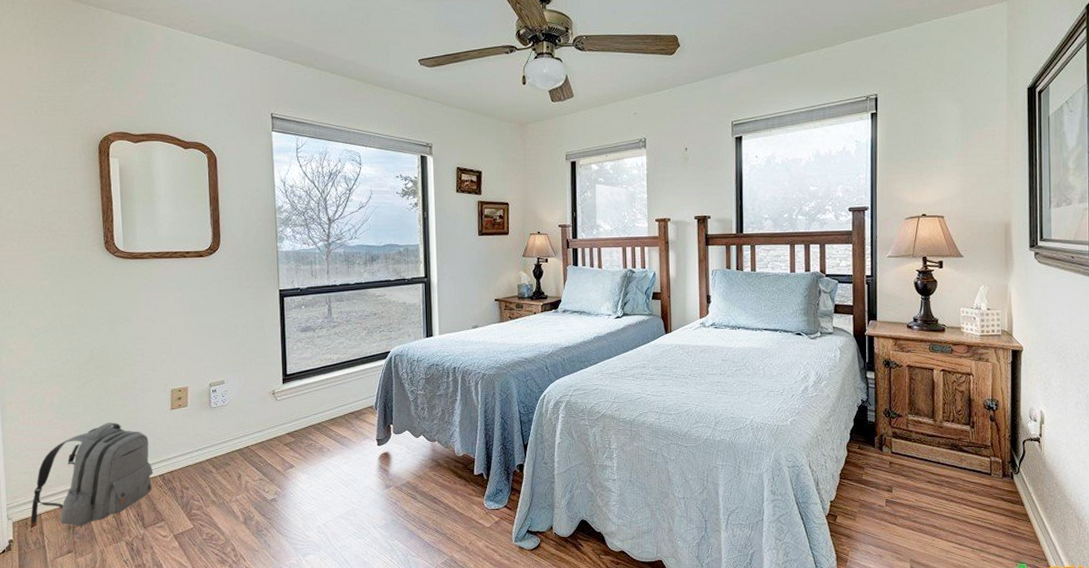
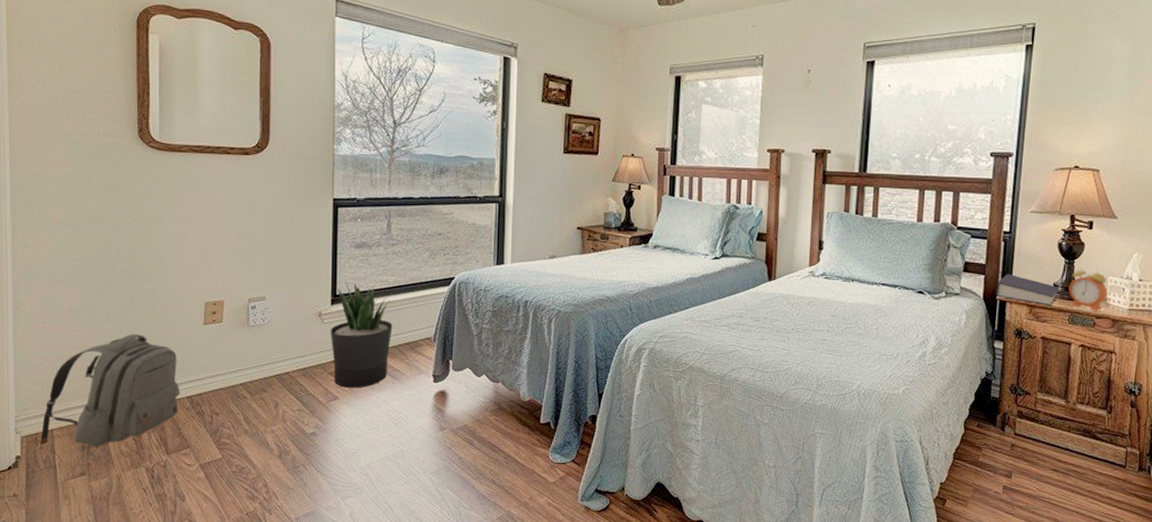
planter: none [283,360,339,456] -> present [330,279,393,388]
book: none [864,312,918,338] -> present [995,274,1058,306]
alarm clock: none [927,299,961,339] -> present [1068,265,1108,311]

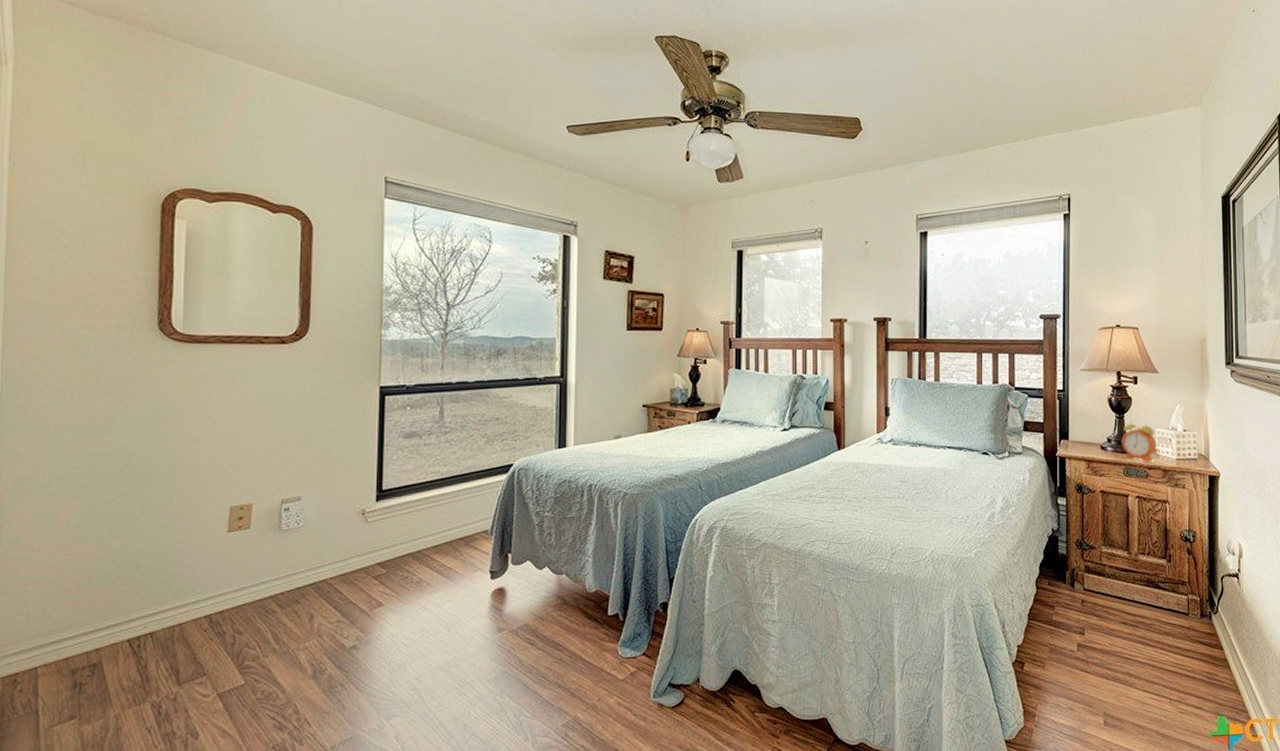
backpack: present [39,333,181,447] -> none [19,547,198,688]
planter: present [330,279,393,388] -> none [374,473,445,592]
book: present [995,274,1058,306] -> none [1055,431,1112,460]

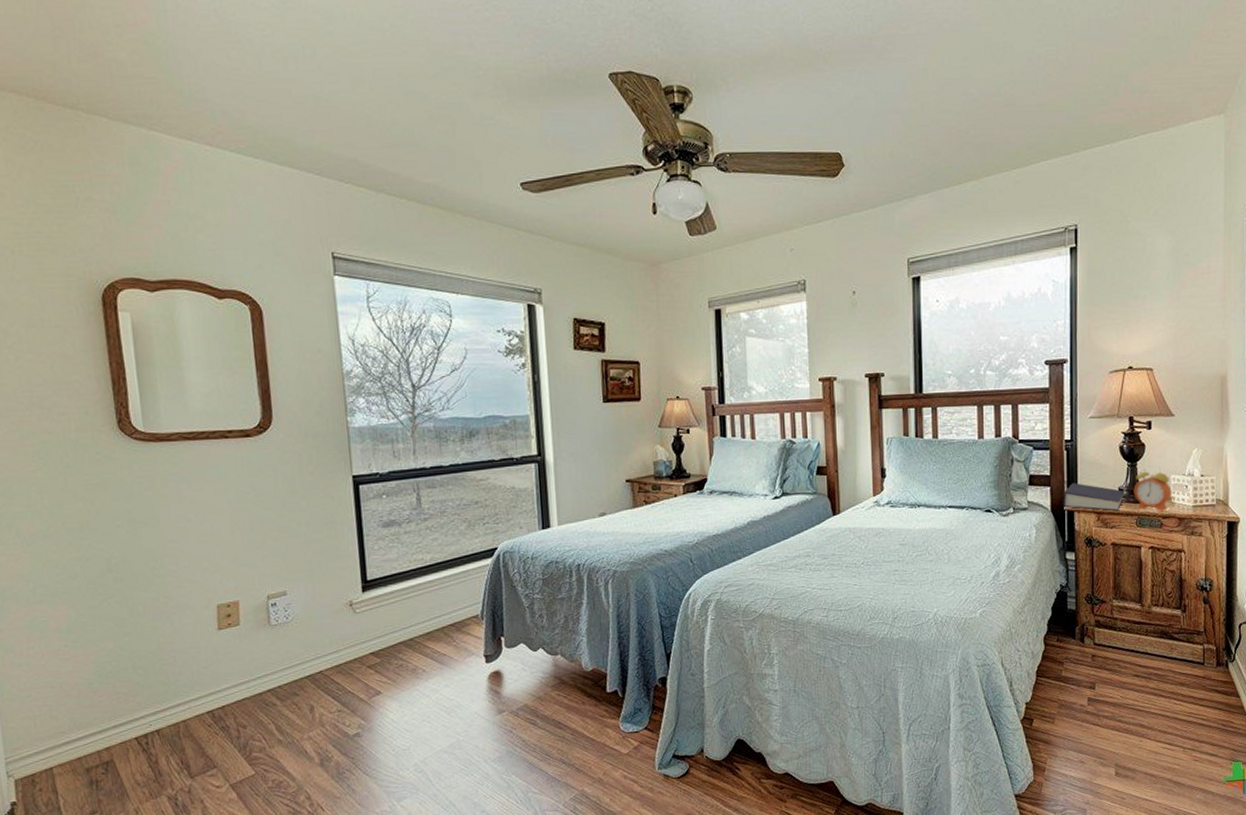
book: none [1055,431,1112,460] -> present [1062,483,1124,511]

